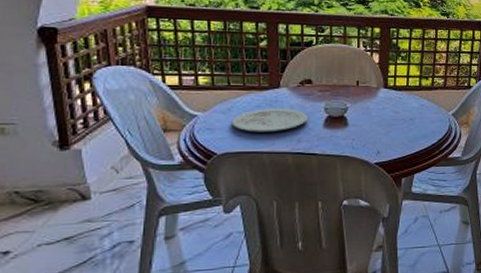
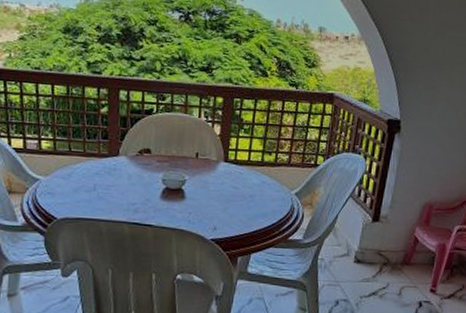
plate: present [232,108,308,132] -> none [71,176,145,200]

